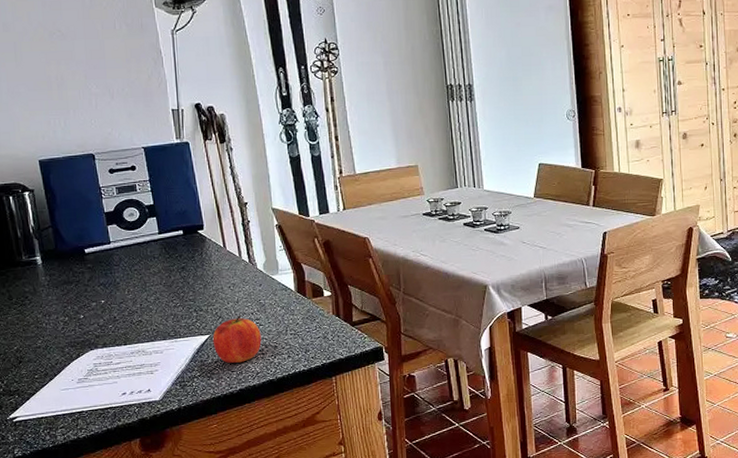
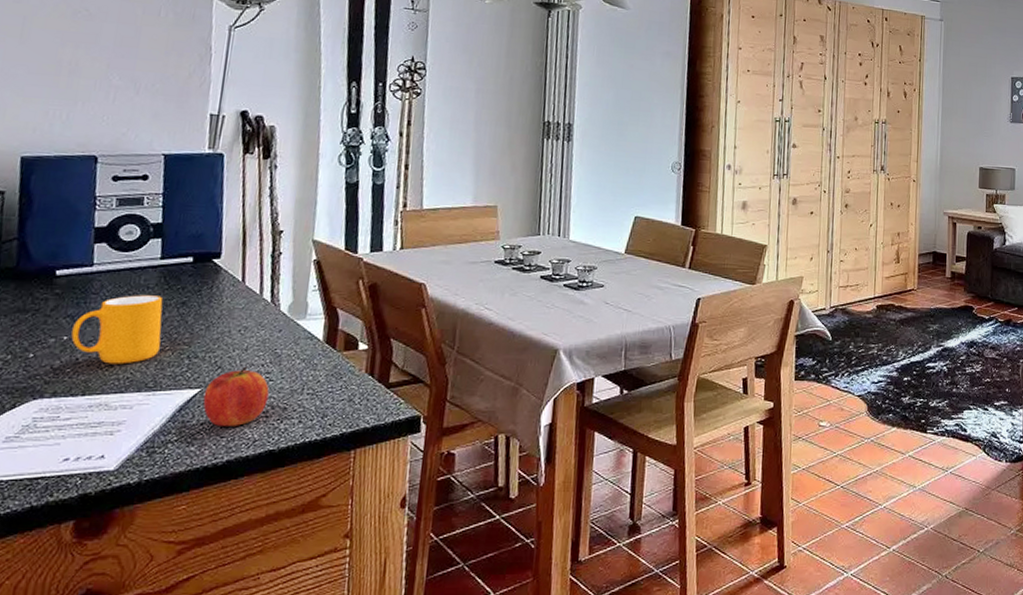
mug: none [106,263,173,320] -> present [71,295,163,364]

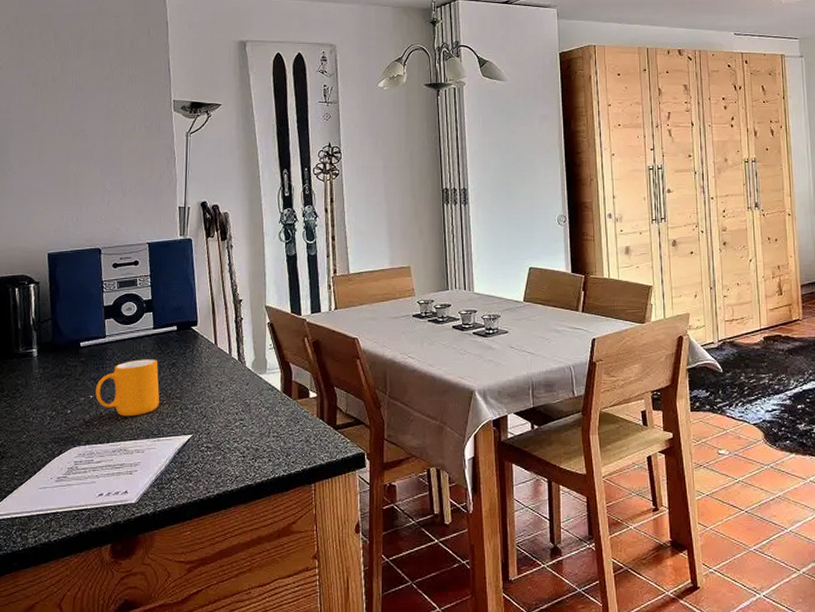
fruit: present [203,366,269,426] -> none [195,414,244,465]

